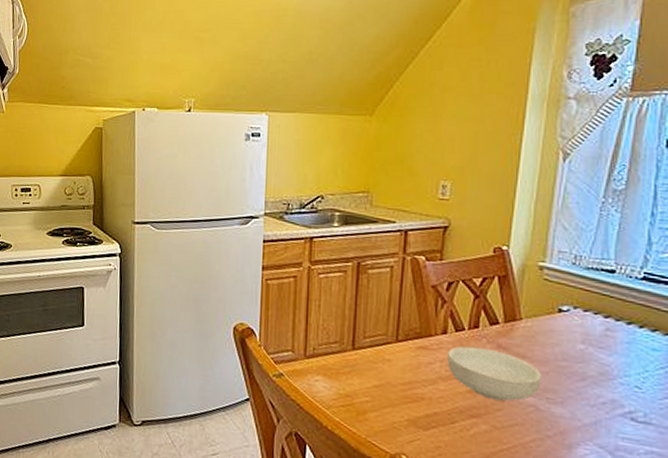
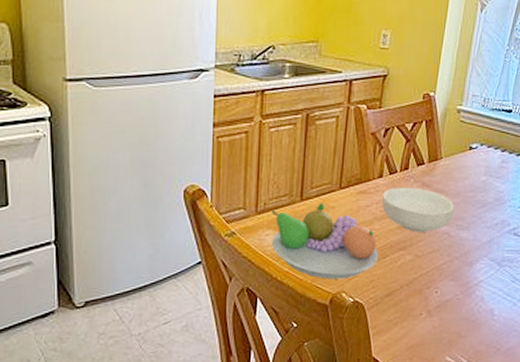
fruit bowl: none [320,354,444,440] -> present [271,202,378,279]

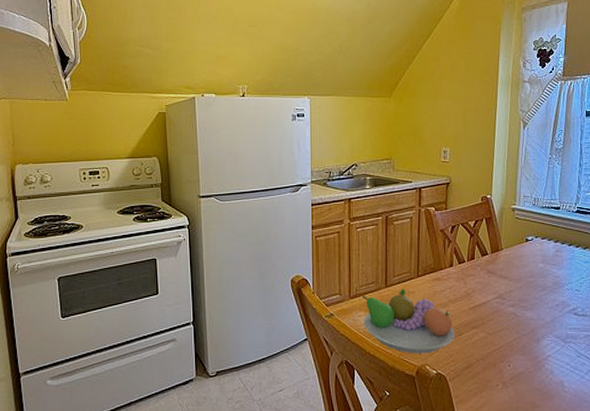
cereal bowl: present [382,187,454,232] -> none [454,274,518,313]

